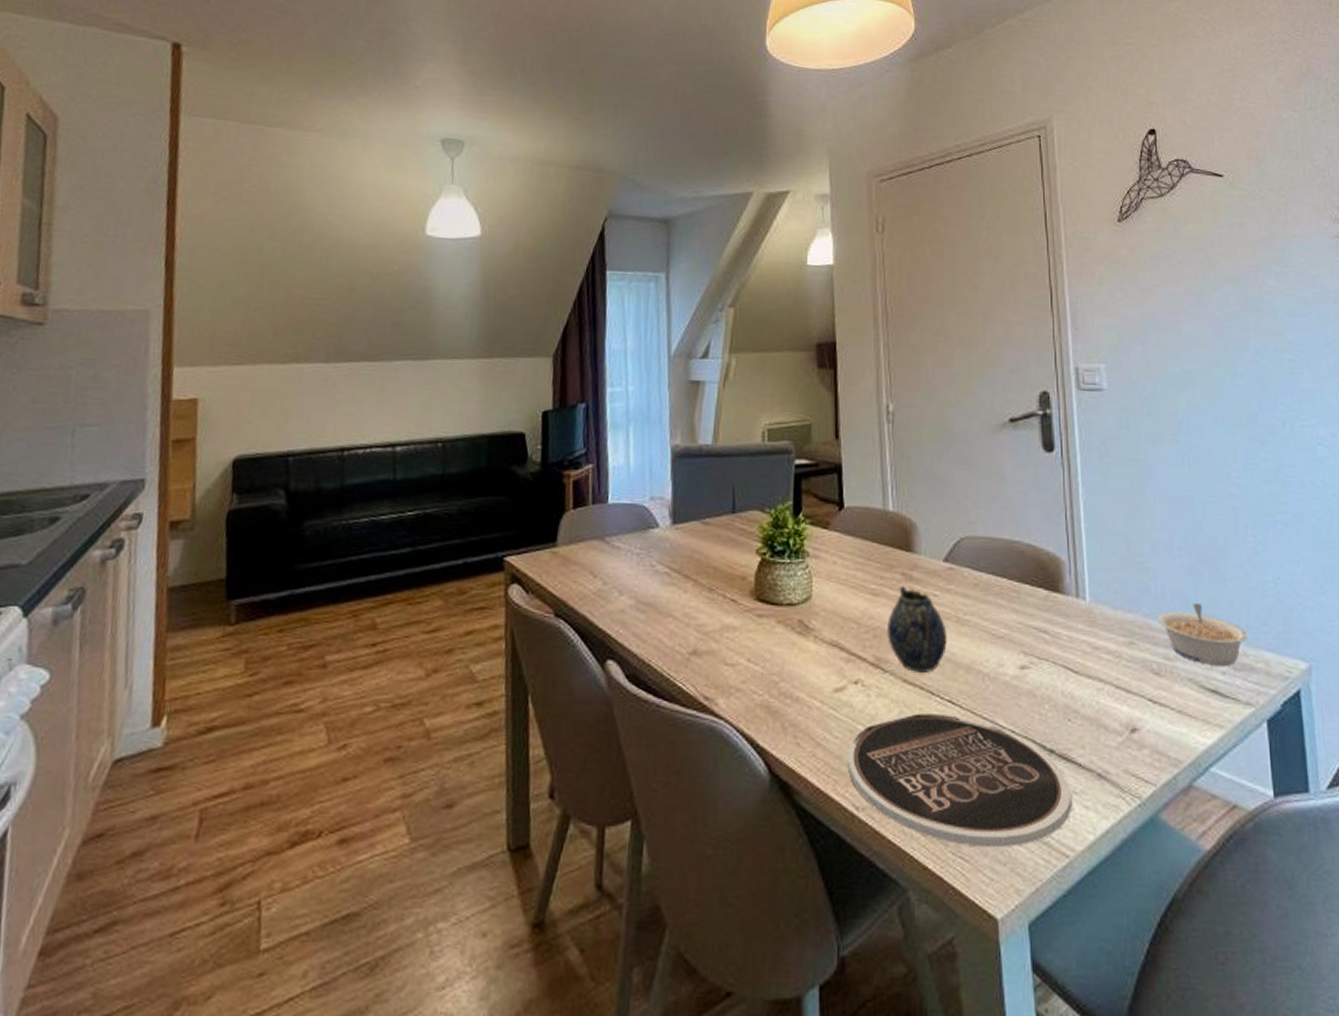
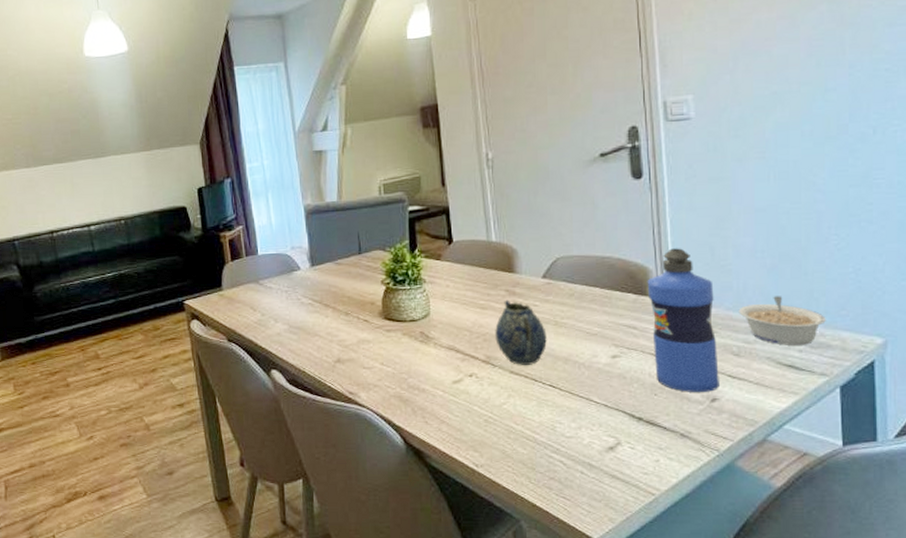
plate: present [848,713,1071,848] -> none [467,395,657,490]
water bottle: none [1059,537,1139,720] -> present [647,248,719,392]

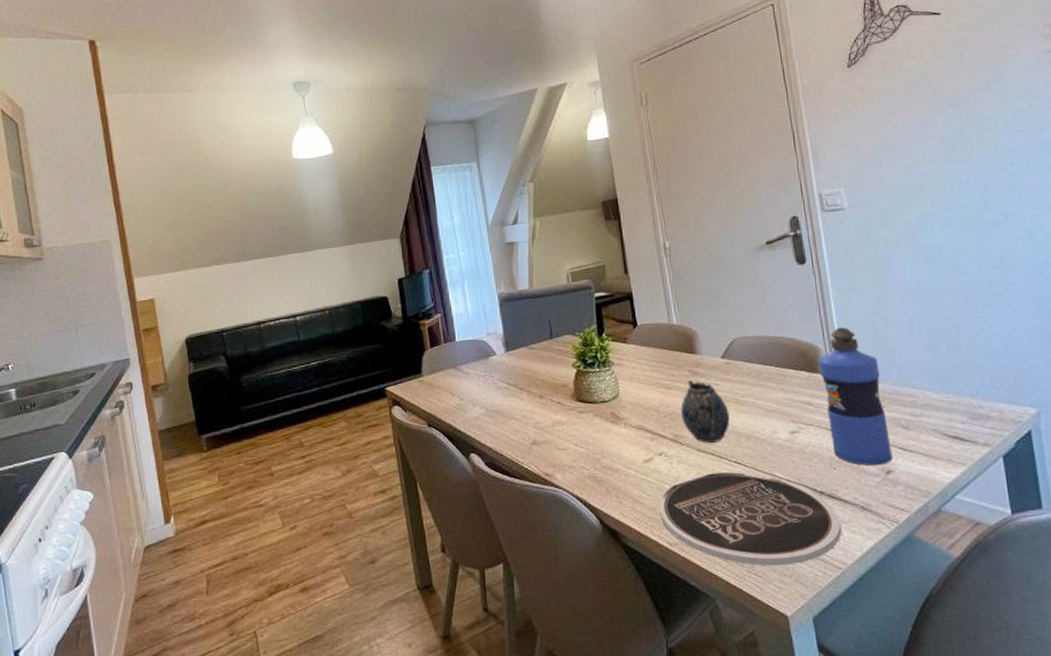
plate: none [467,395,657,490] -> present [659,472,841,566]
legume: present [738,296,826,345] -> none [903,371,983,418]

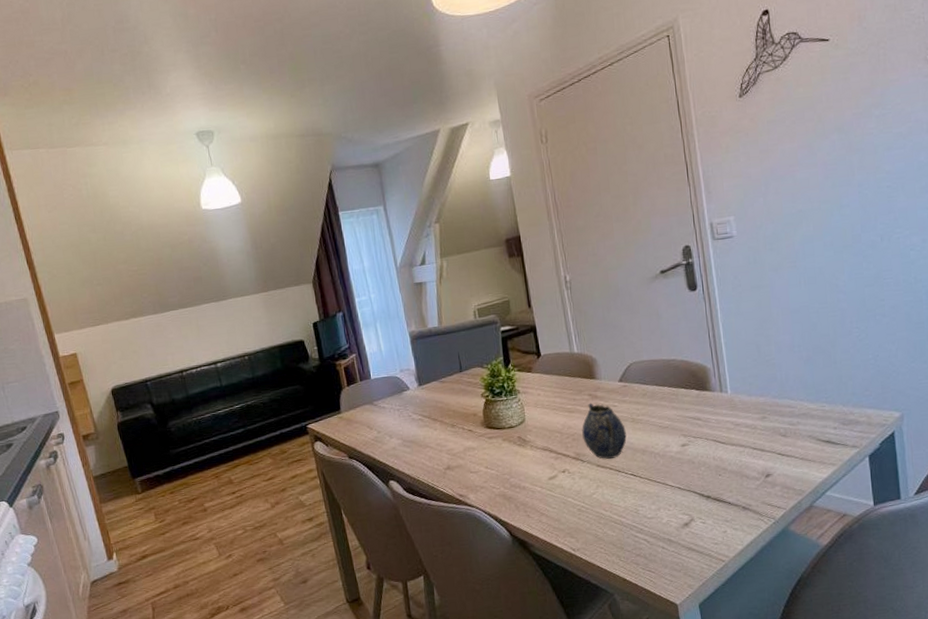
plate: present [659,472,841,566] -> none [563,483,725,563]
water bottle: present [817,327,893,465] -> none [706,348,772,471]

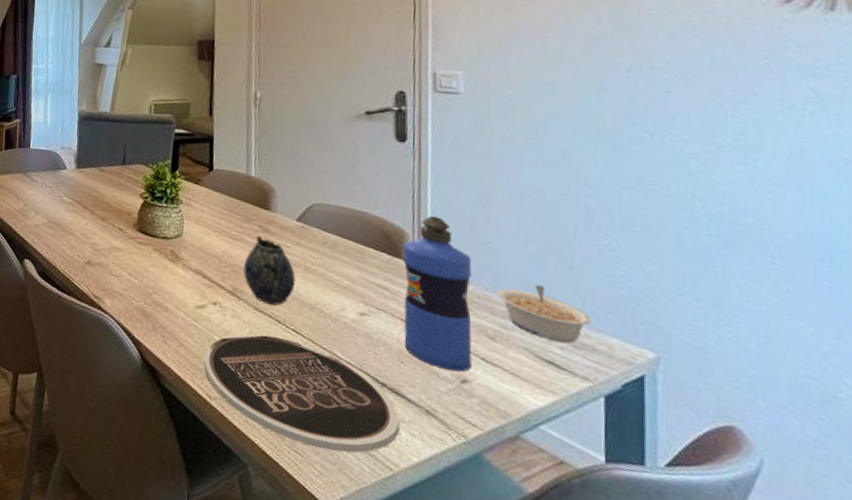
plate: none [563,483,725,563] -> present [204,334,399,453]
water bottle: none [706,348,772,471] -> present [402,216,472,372]
legume: none [783,383,854,425] -> present [497,285,592,344]

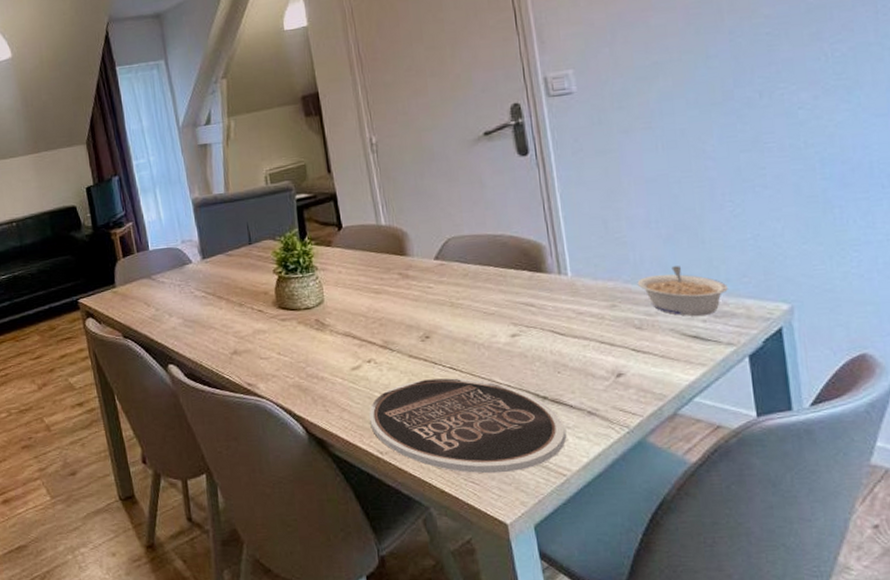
teapot: present [243,235,296,306] -> none [390,283,444,349]
water bottle: present [402,216,472,372] -> none [541,222,624,369]

